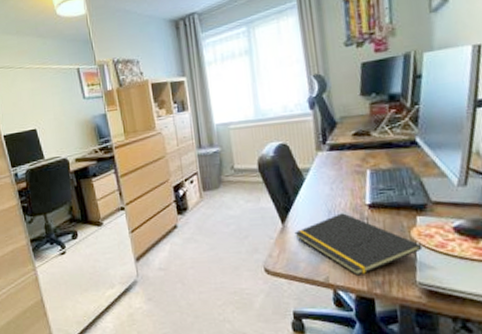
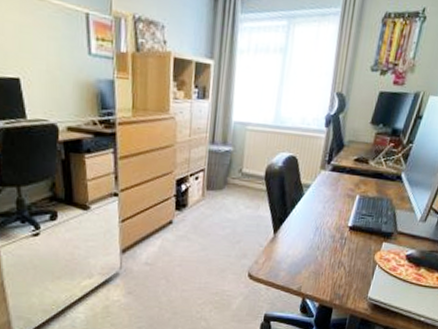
notepad: present [294,213,423,276] -> none [282,231,380,288]

